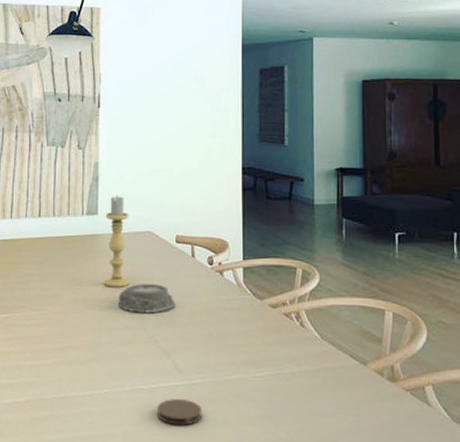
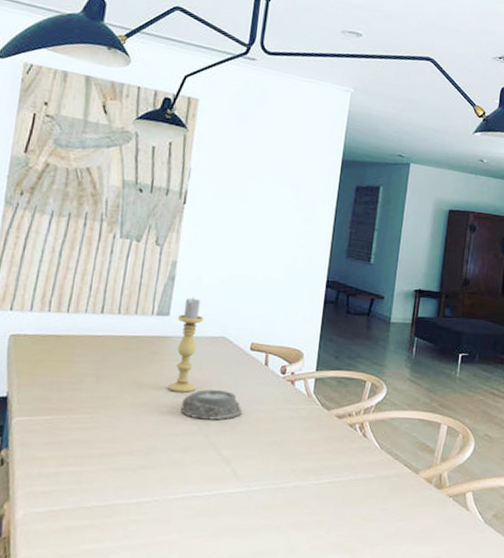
coaster: present [156,399,203,426] -> none [208,506,257,532]

